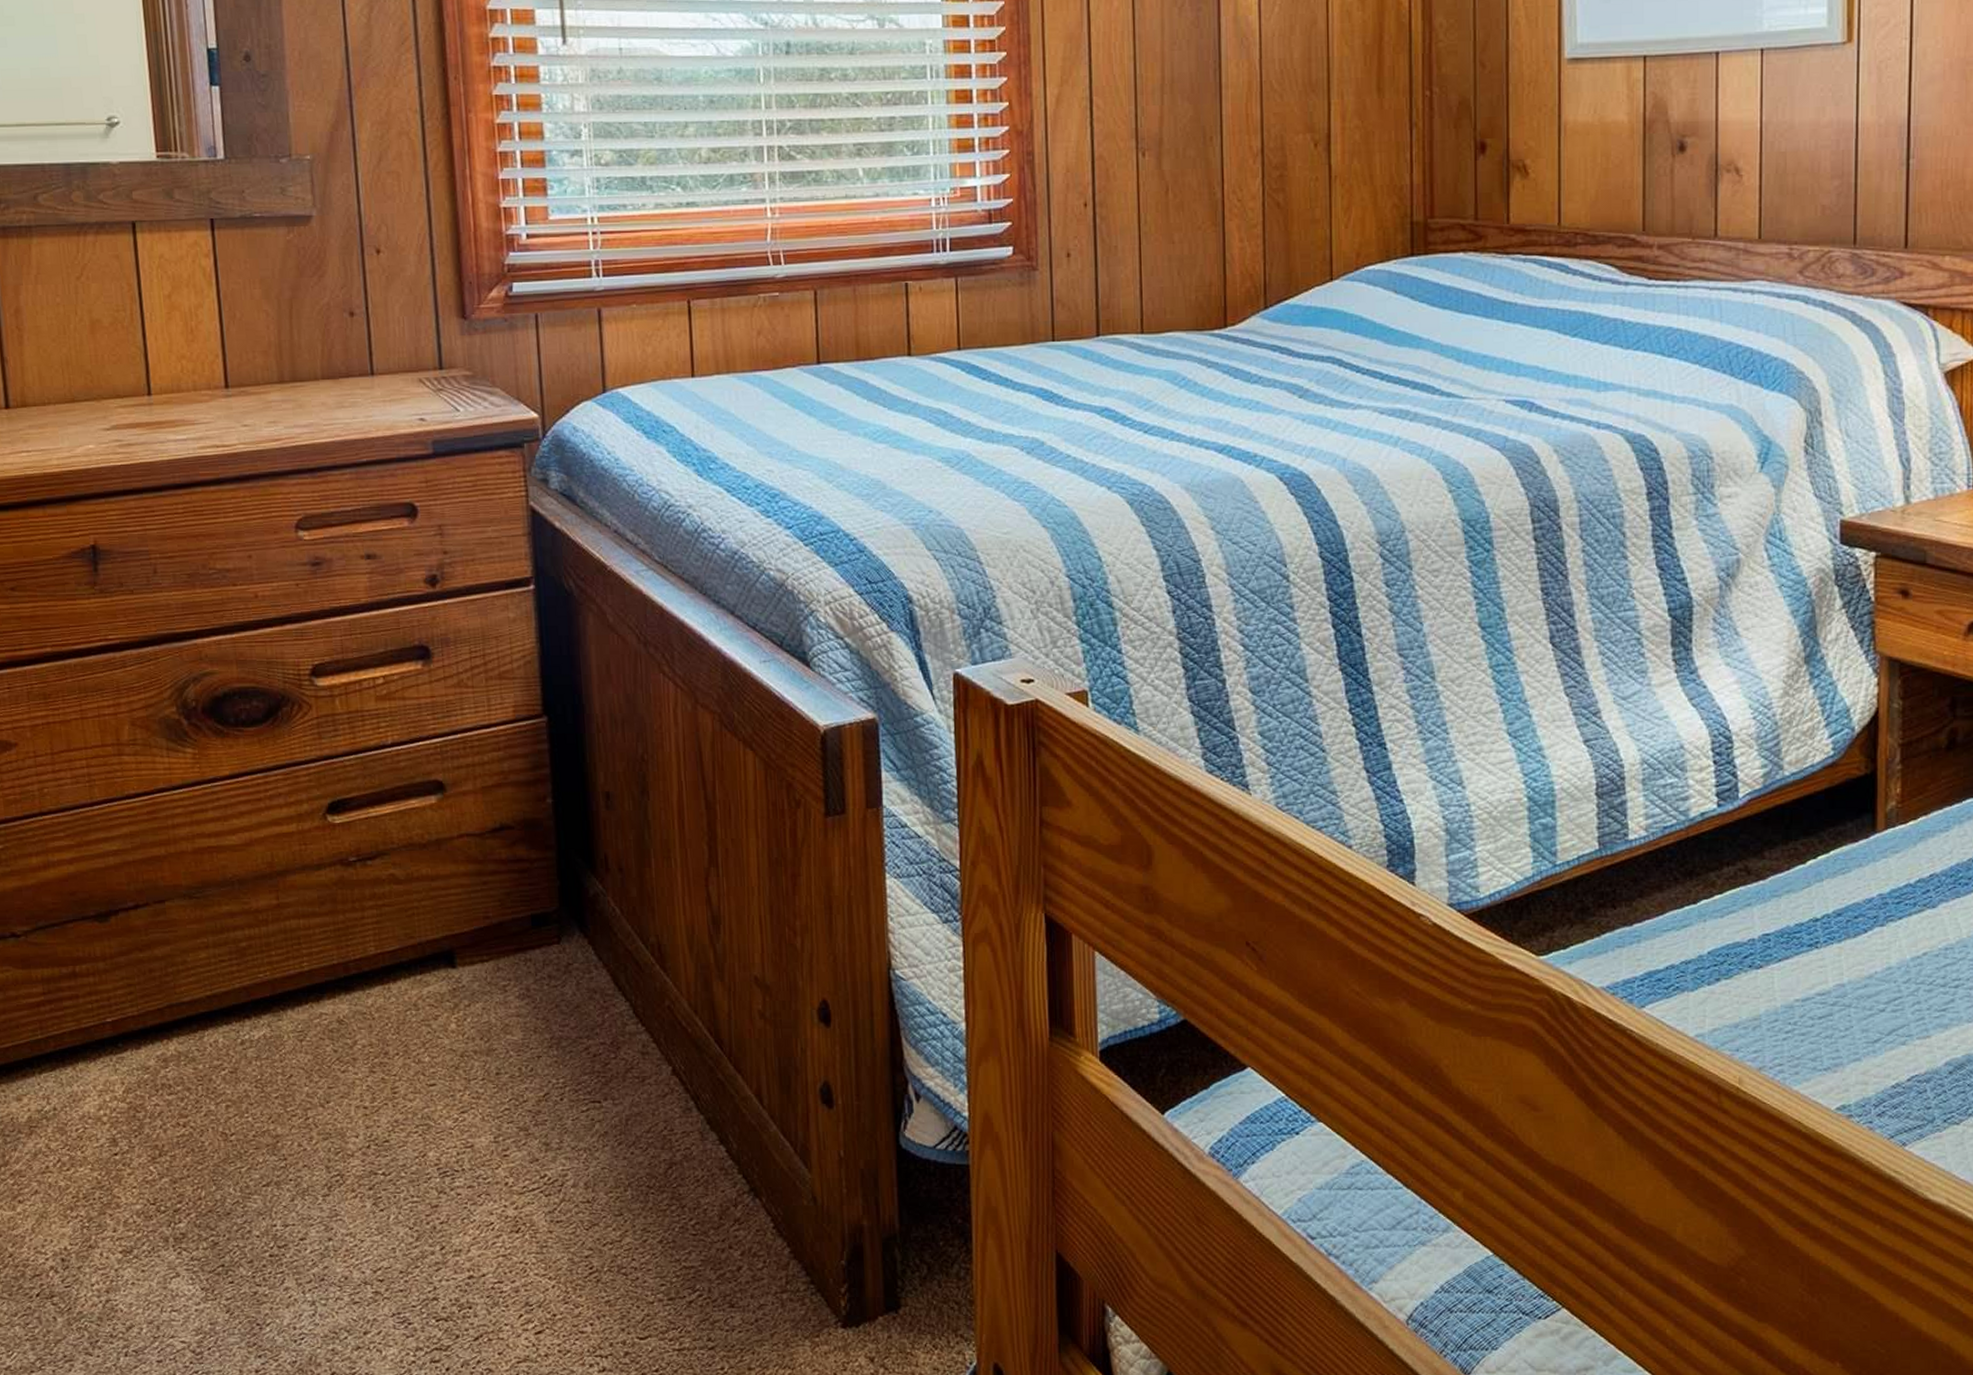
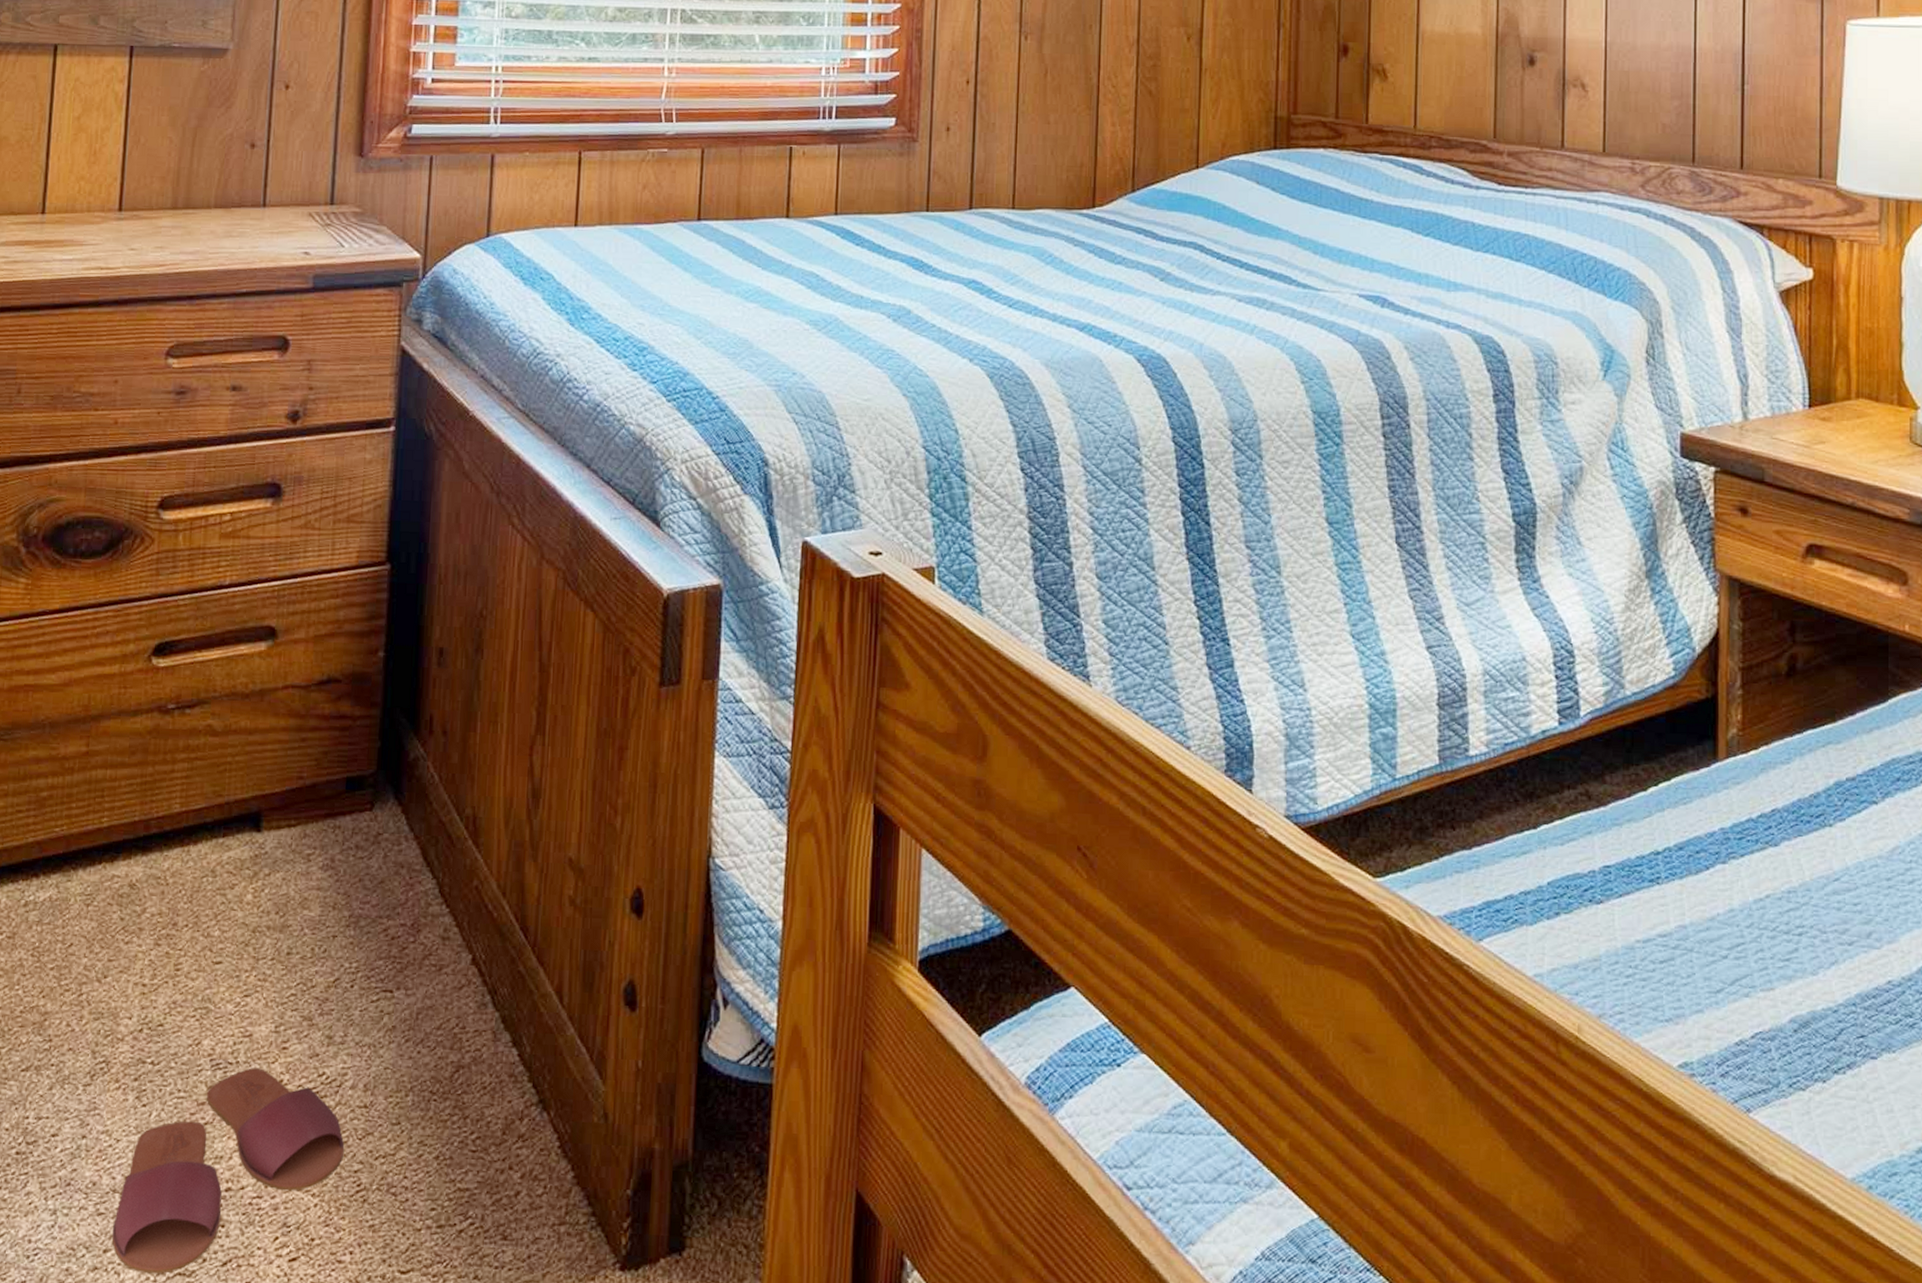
slippers: none [368,1174,574,1350] -> present [111,1068,345,1274]

